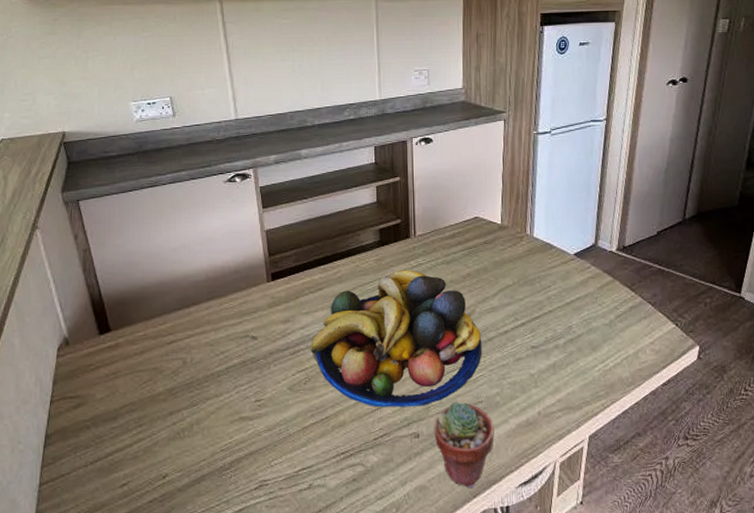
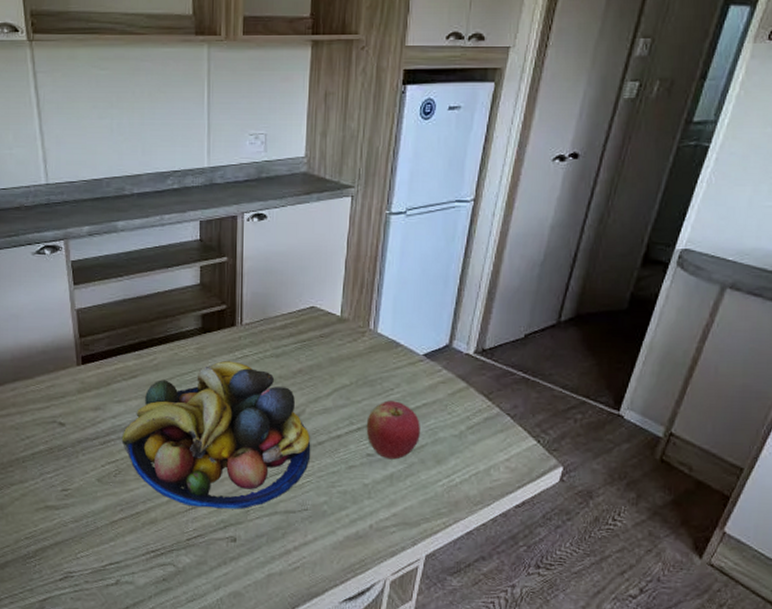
potted succulent: present [434,401,494,489] -> none [252,506,319,599]
apple: none [529,296,576,350] -> present [366,400,420,460]

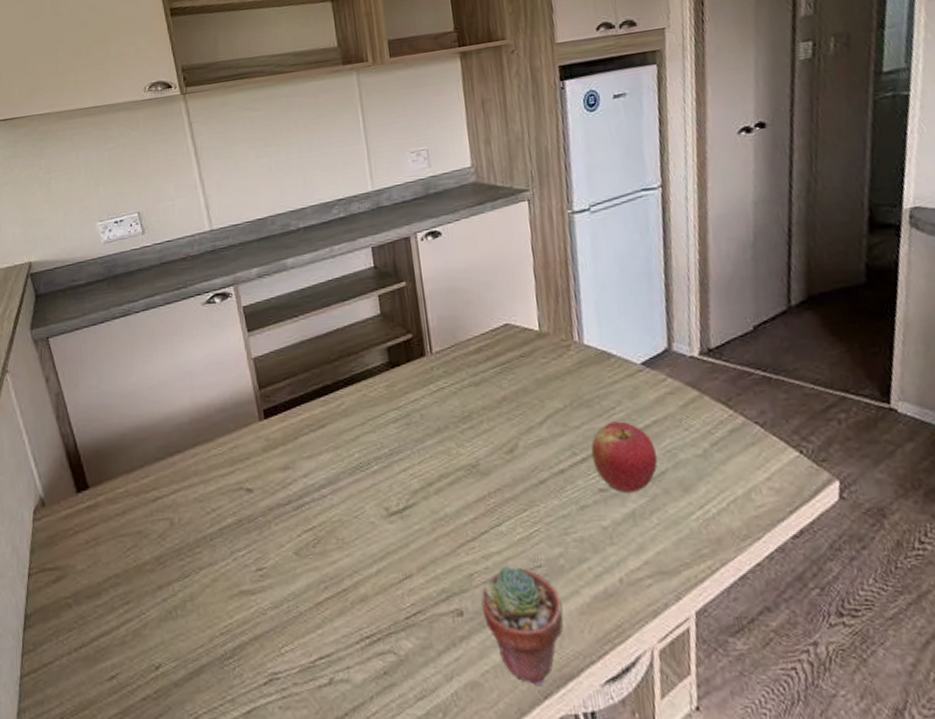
fruit bowl: present [121,361,311,510] -> none [316,396,534,576]
potted succulent: none [252,506,319,599] -> present [480,566,564,686]

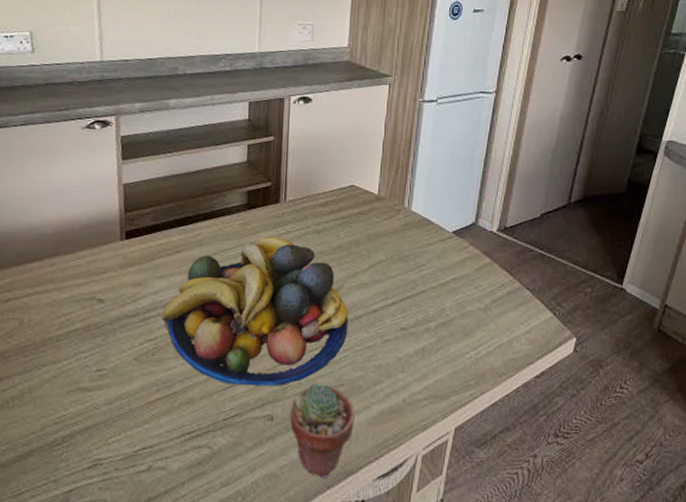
fruit bowl: none [316,396,534,576] -> present [162,236,349,387]
apple: present [591,421,658,493] -> none [400,275,450,333]

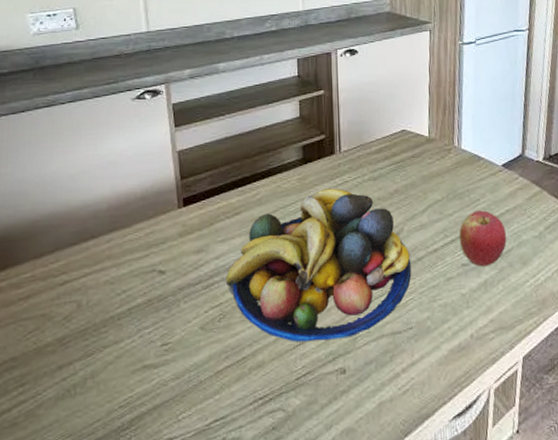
potted succulent: present [290,382,355,479] -> none [361,329,426,427]
apple: none [400,275,450,333] -> present [459,210,506,267]

